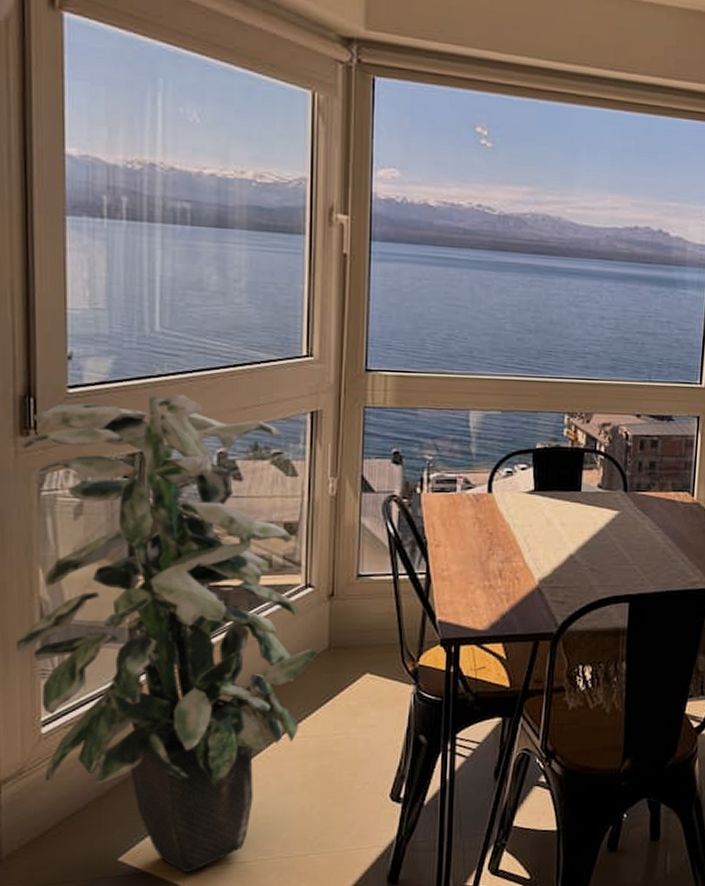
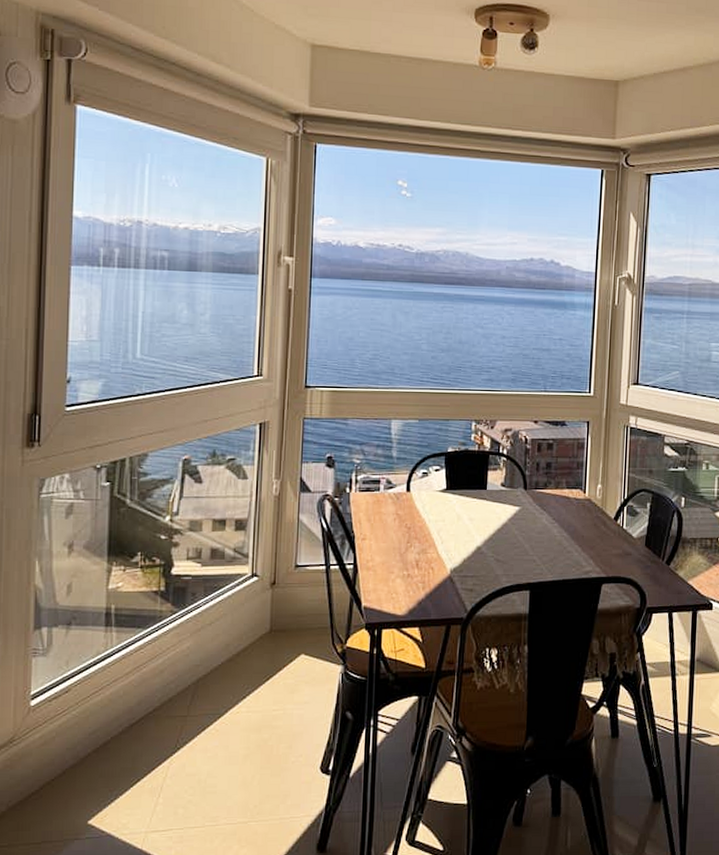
indoor plant: present [15,394,319,872] -> none [13,410,262,836]

